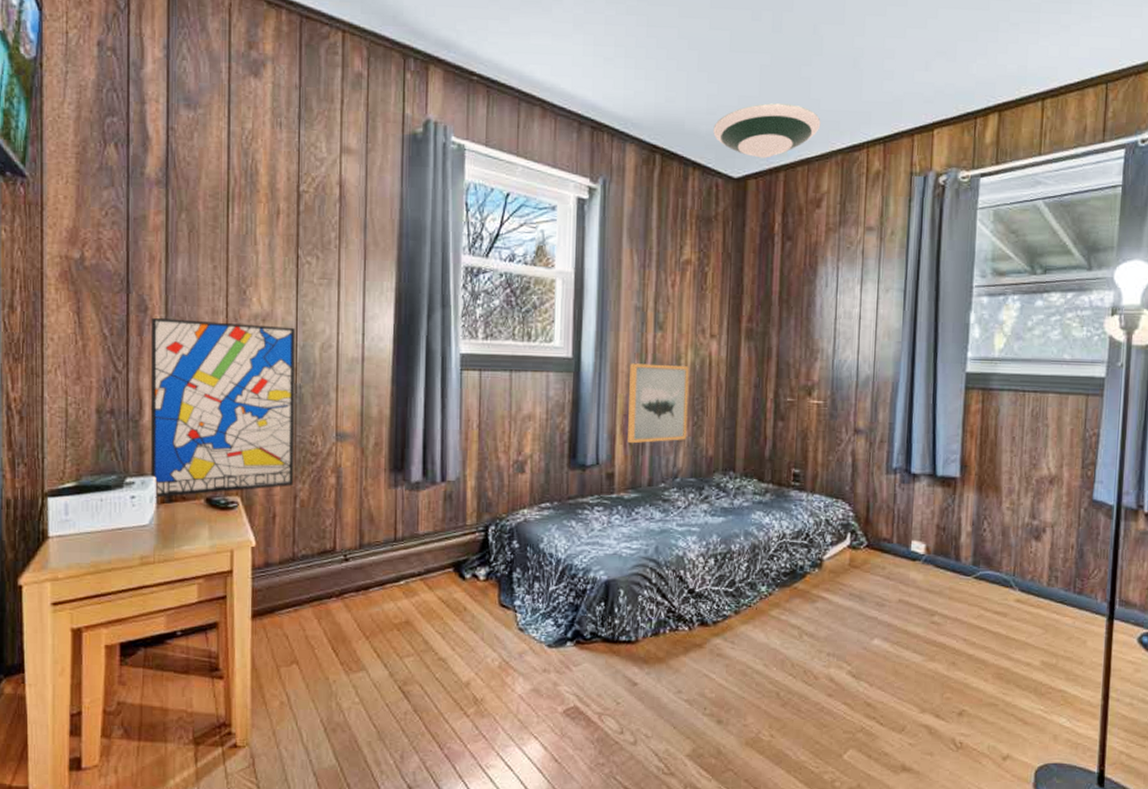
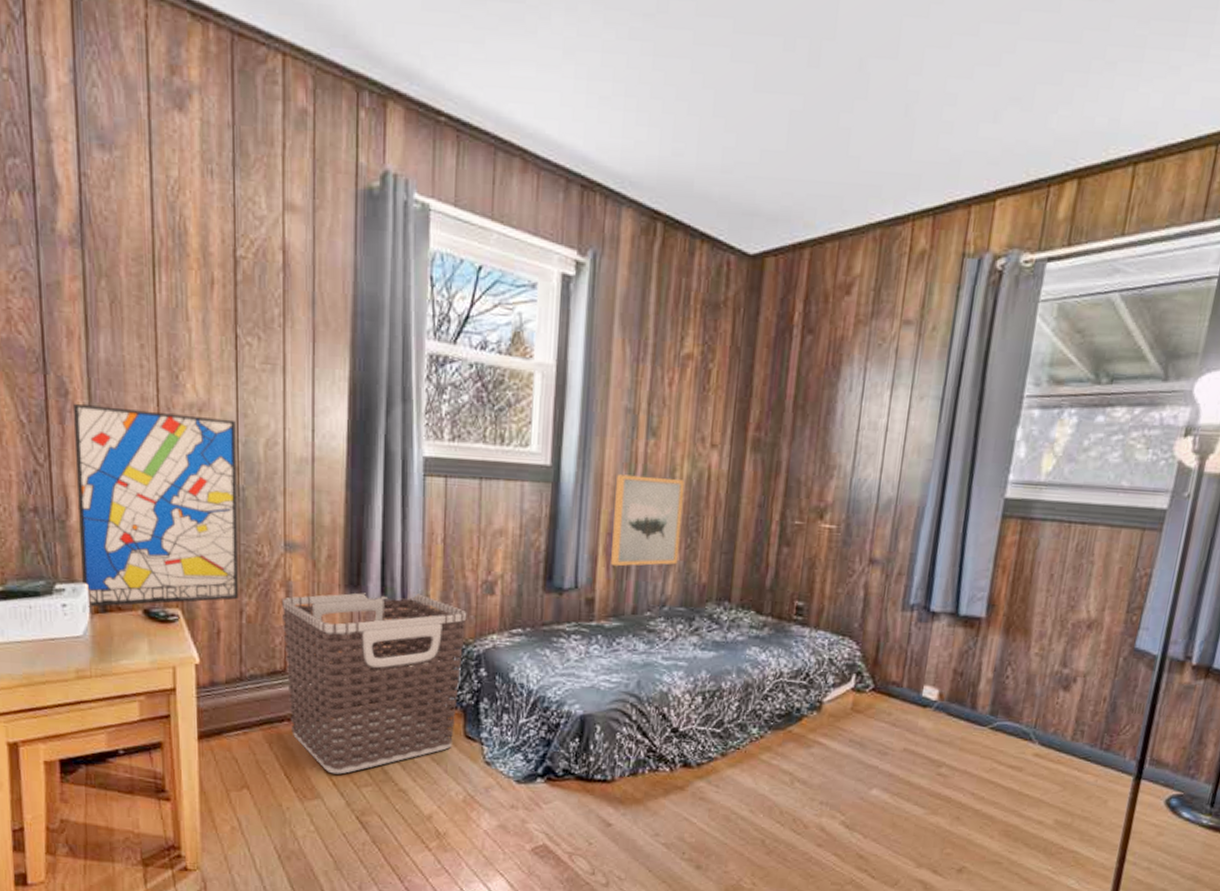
clothes hamper: none [332,473,500,646] -> present [281,592,467,774]
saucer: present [713,103,821,159] -> none [727,160,859,231]

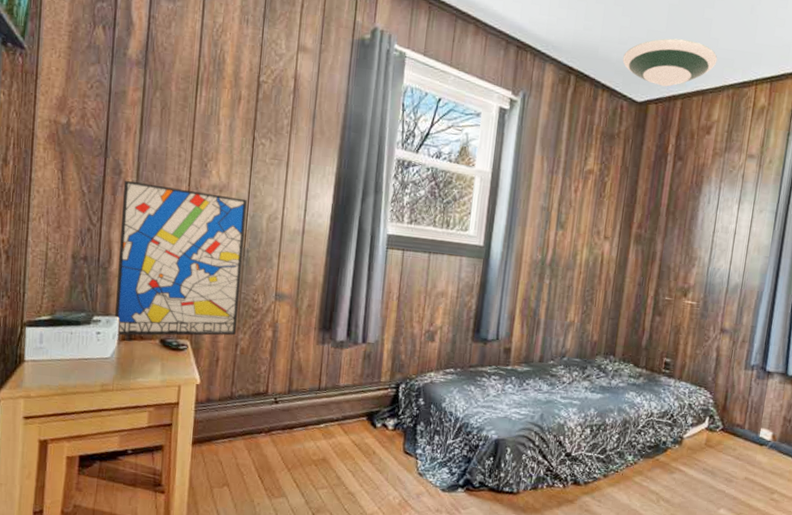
clothes hamper: present [281,592,467,774] -> none [267,335,412,478]
wall art: present [611,474,685,567] -> none [525,255,584,326]
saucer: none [727,160,859,231] -> present [622,38,718,87]

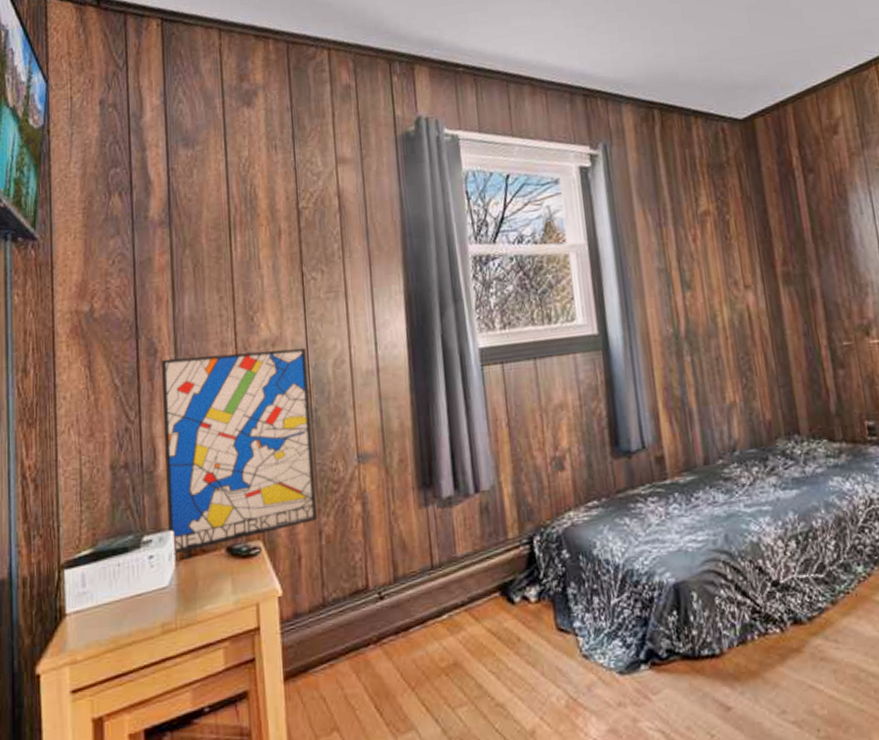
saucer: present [622,38,718,87] -> none [709,36,821,95]

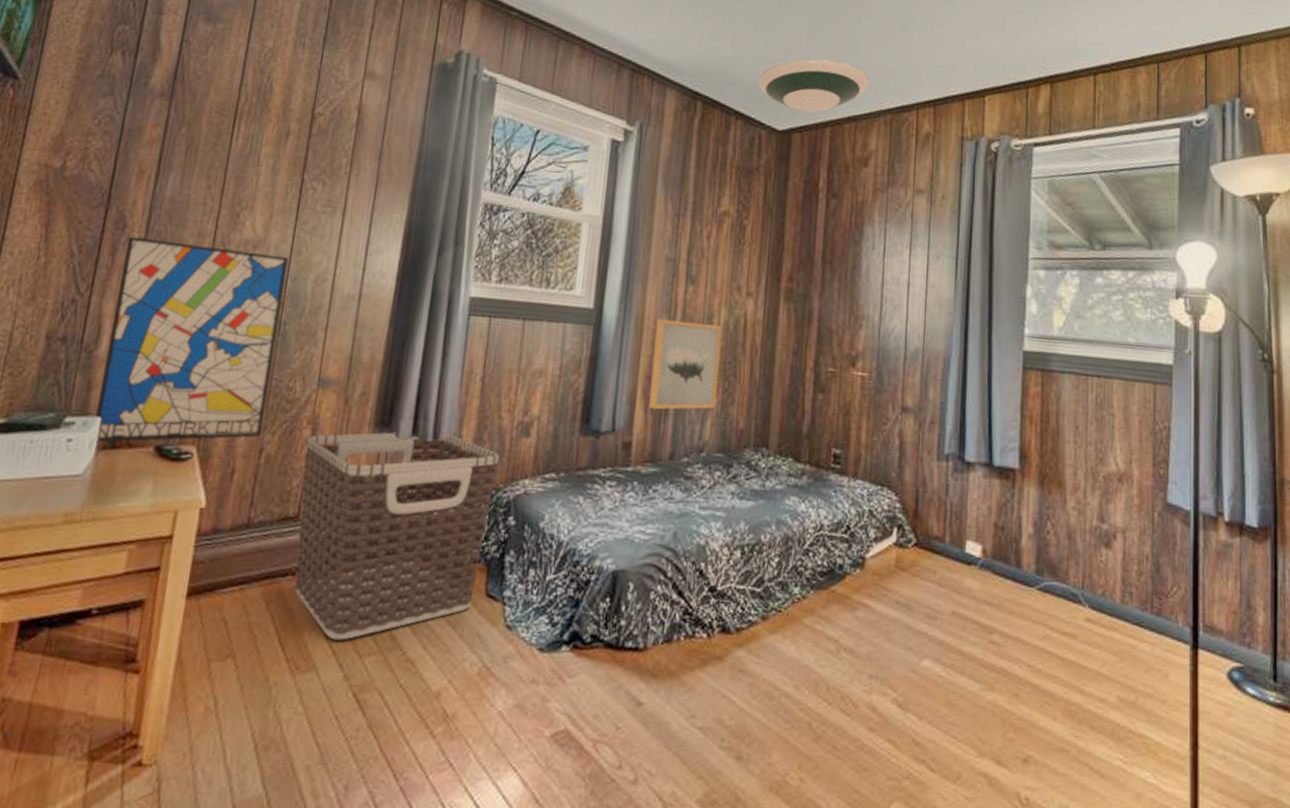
clothes hamper: none [358,481,546,698] -> present [294,432,500,641]
wall art: none [662,324,738,420] -> present [649,319,722,410]
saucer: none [709,36,821,95] -> present [758,58,870,113]

